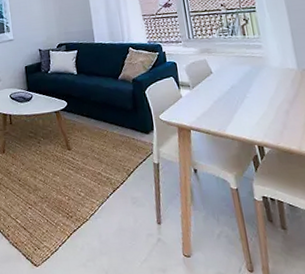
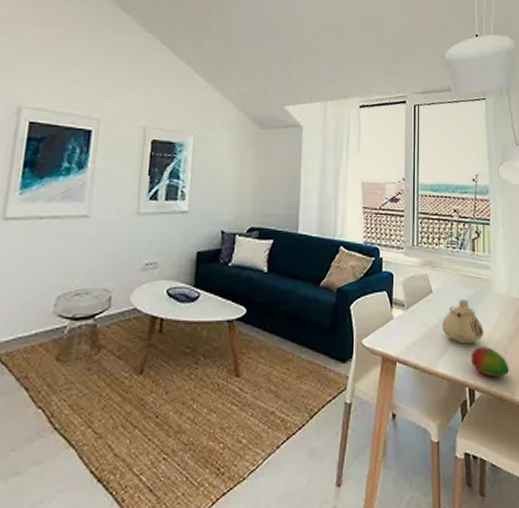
teapot: none [225,75,265,111] -> present [441,299,484,344]
fruit: none [256,111,294,136] -> present [471,347,510,378]

